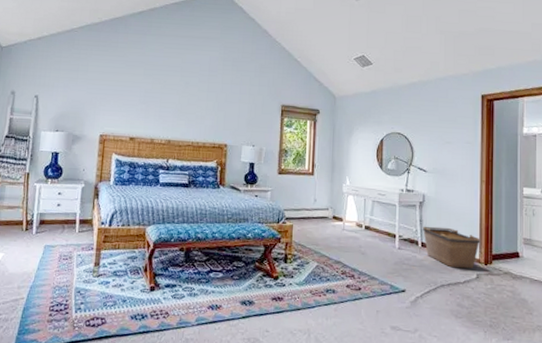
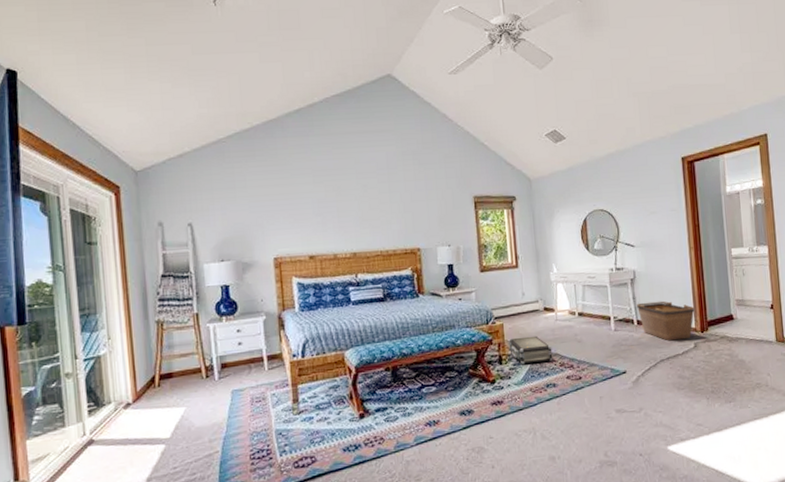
briefcase: none [295,239,336,269] -> present [509,335,553,365]

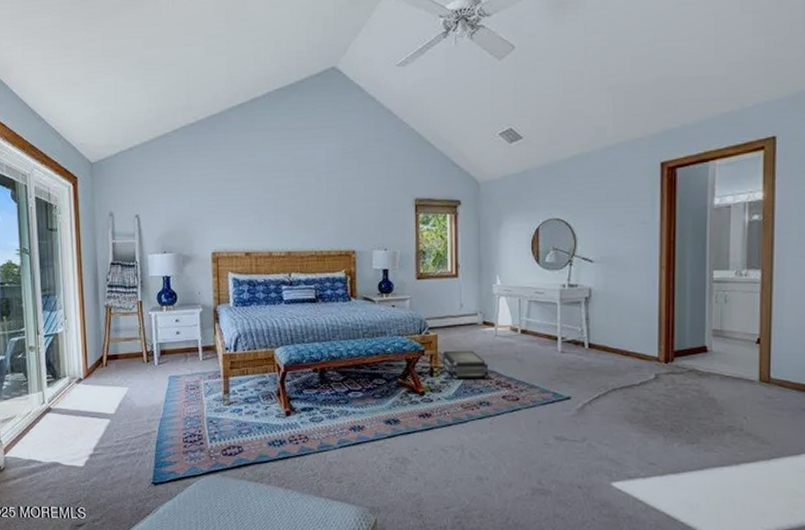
bicycle basket: present [637,300,695,341] -> none [590,324,659,369]

